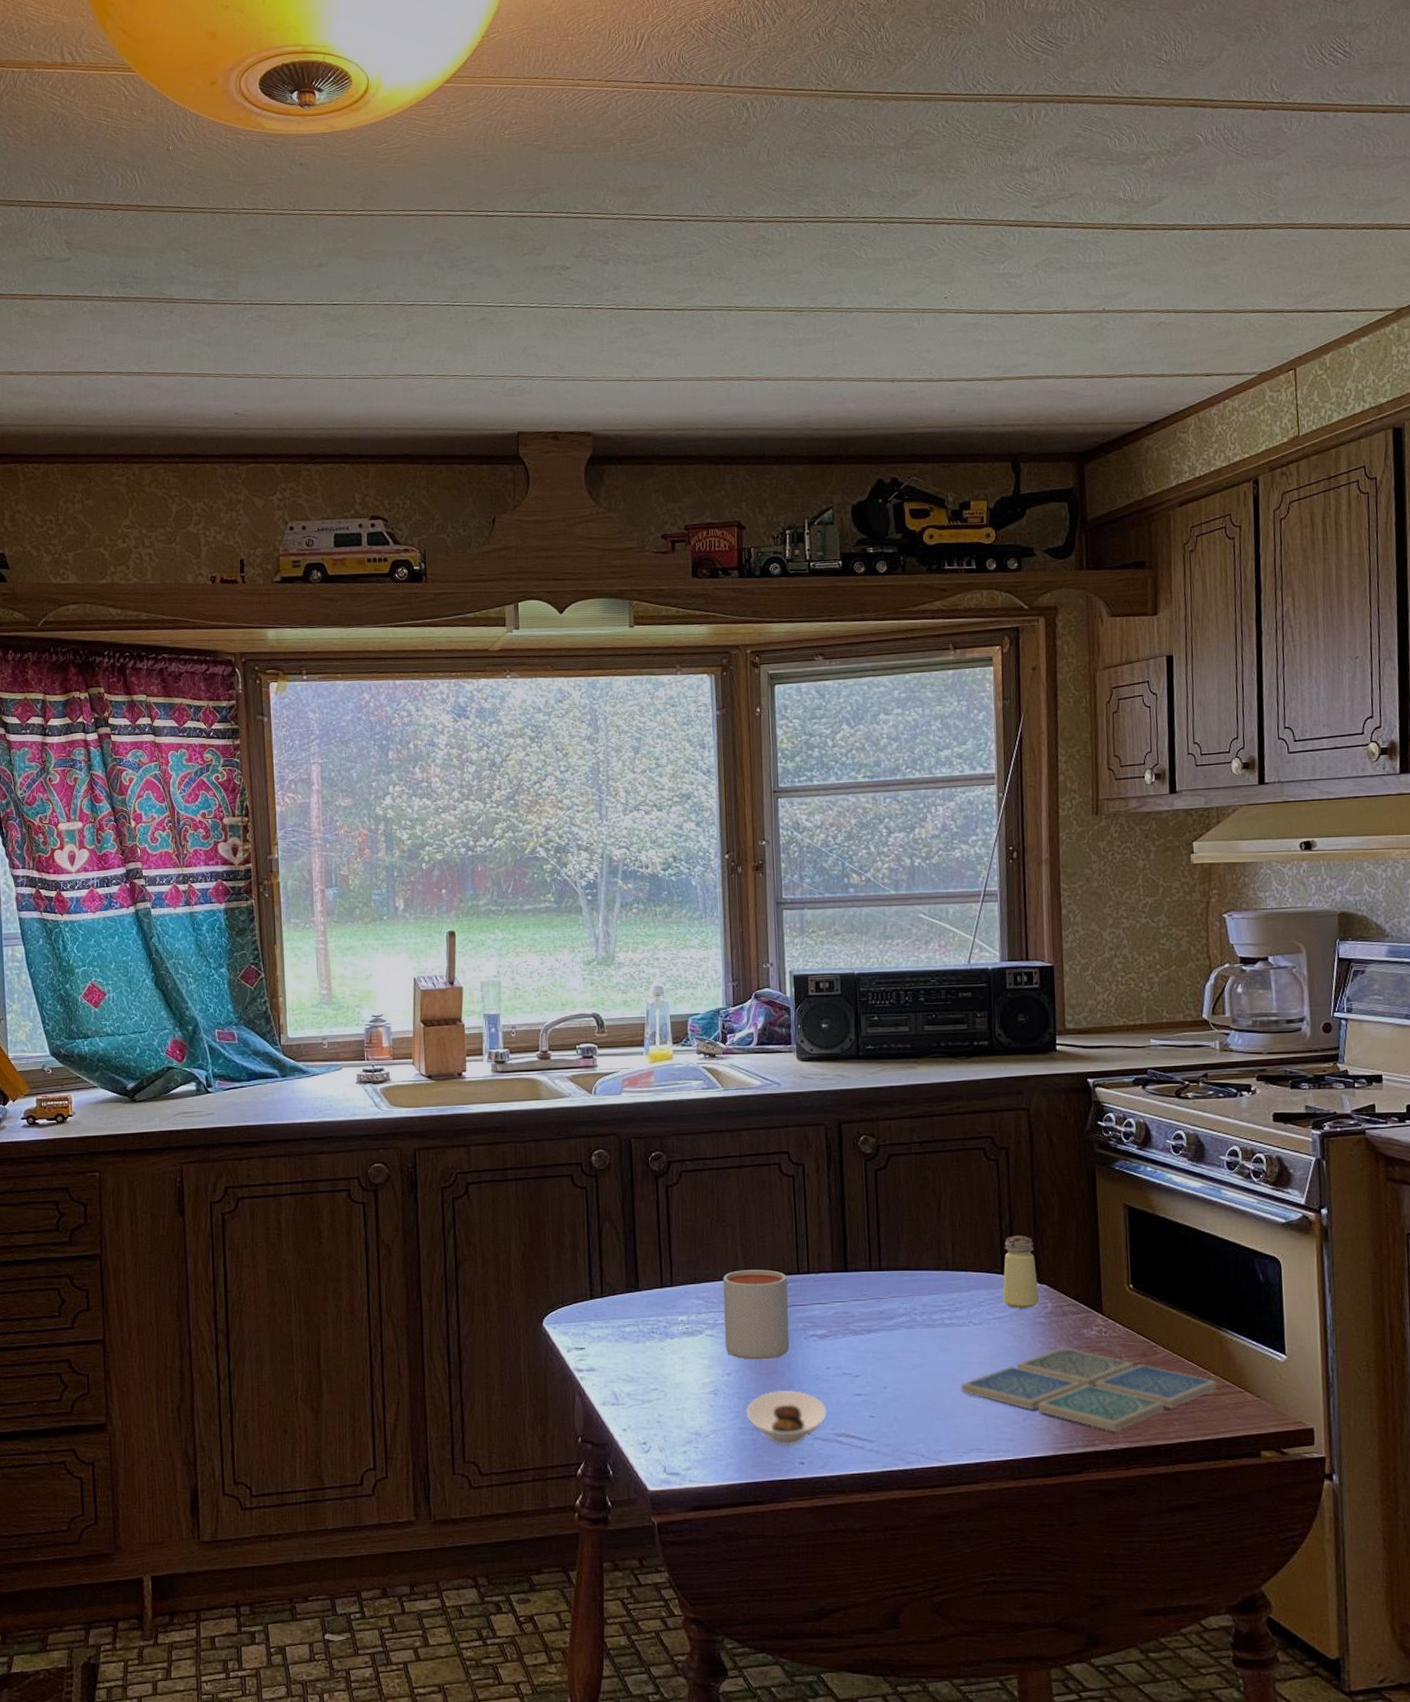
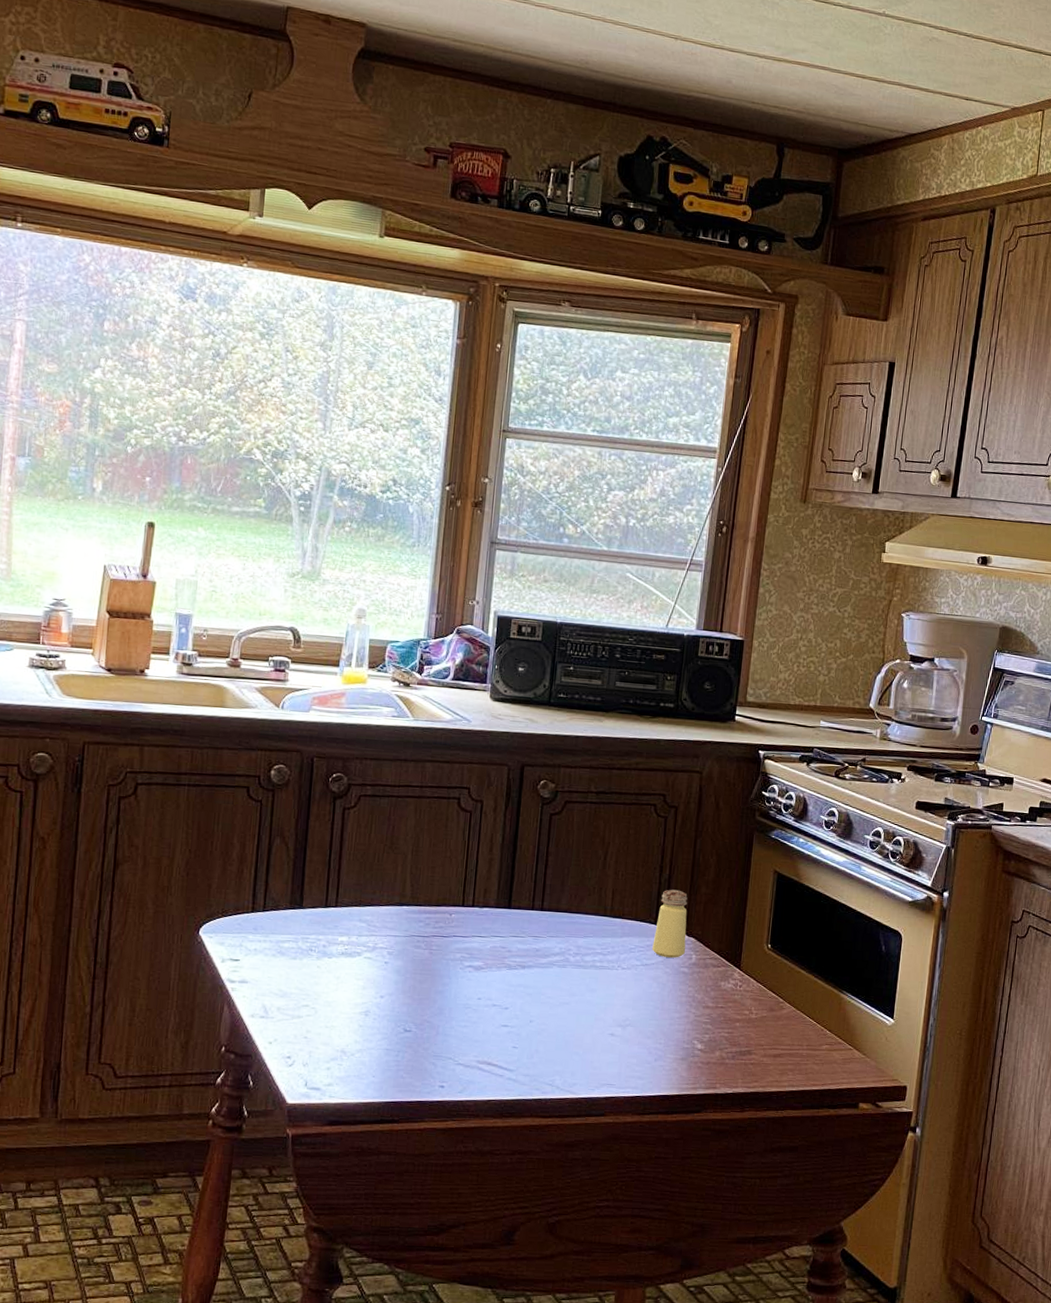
mug: present [723,1269,790,1360] -> none [381,897,451,986]
saucer: present [746,1390,827,1446] -> none [393,1015,473,1070]
drink coaster: present [961,1348,1217,1432] -> none [601,997,831,1077]

